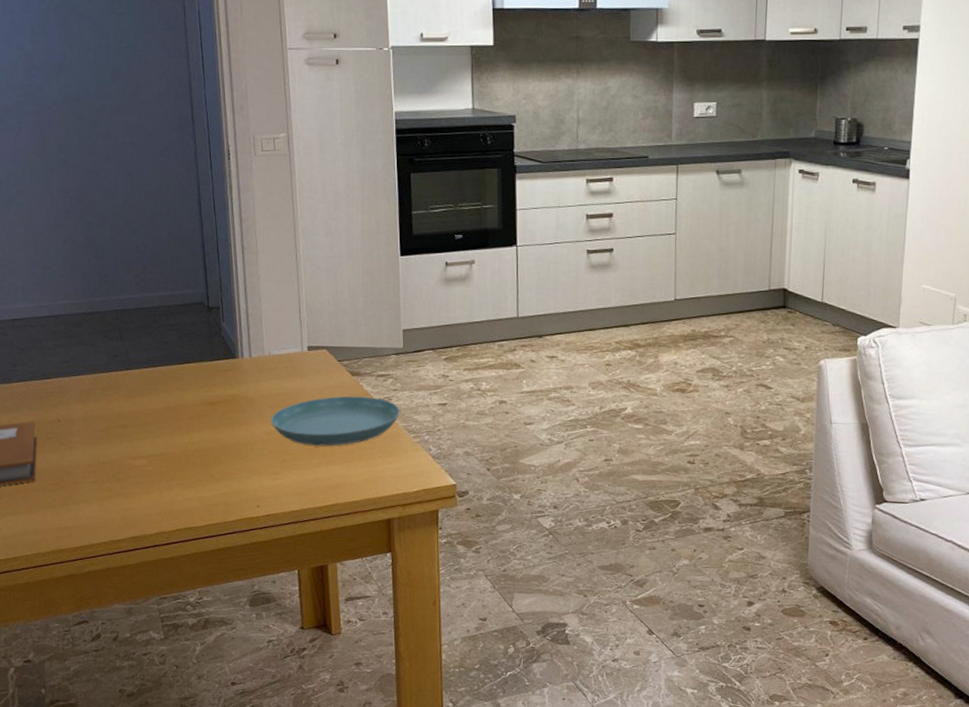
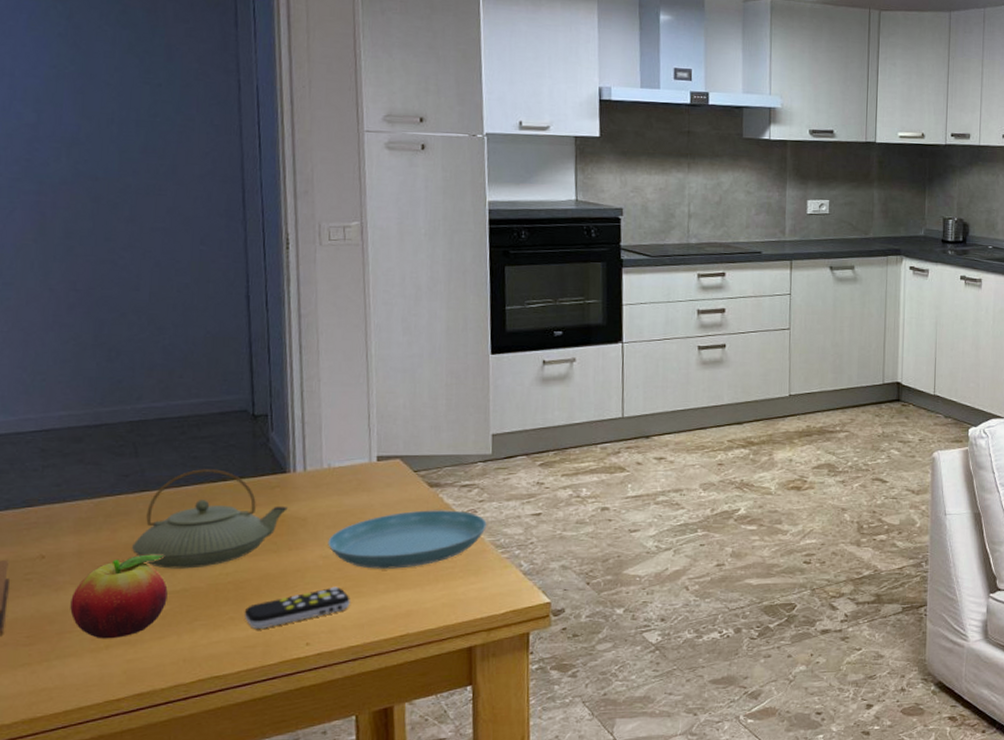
fruit: none [81,422,150,491] -> present [70,554,168,639]
teapot: none [123,352,238,437] -> present [132,469,288,569]
remote control: none [208,458,290,491] -> present [244,586,350,629]

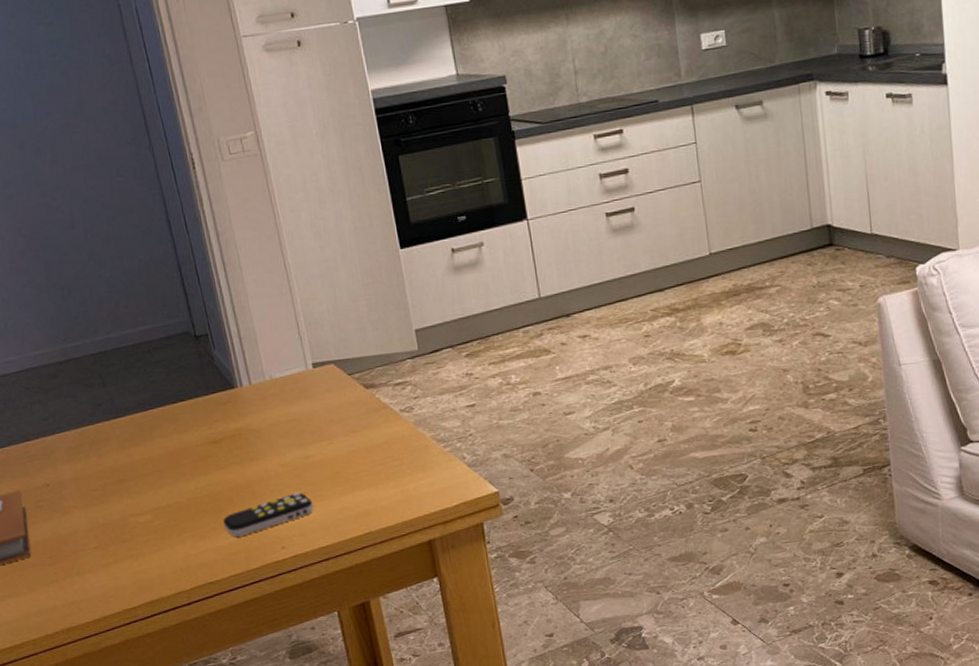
fruit: present [70,554,168,639] -> none [77,474,156,555]
teapot: present [132,469,288,569] -> none [117,391,242,488]
saucer: present [327,510,487,569] -> none [283,409,425,473]

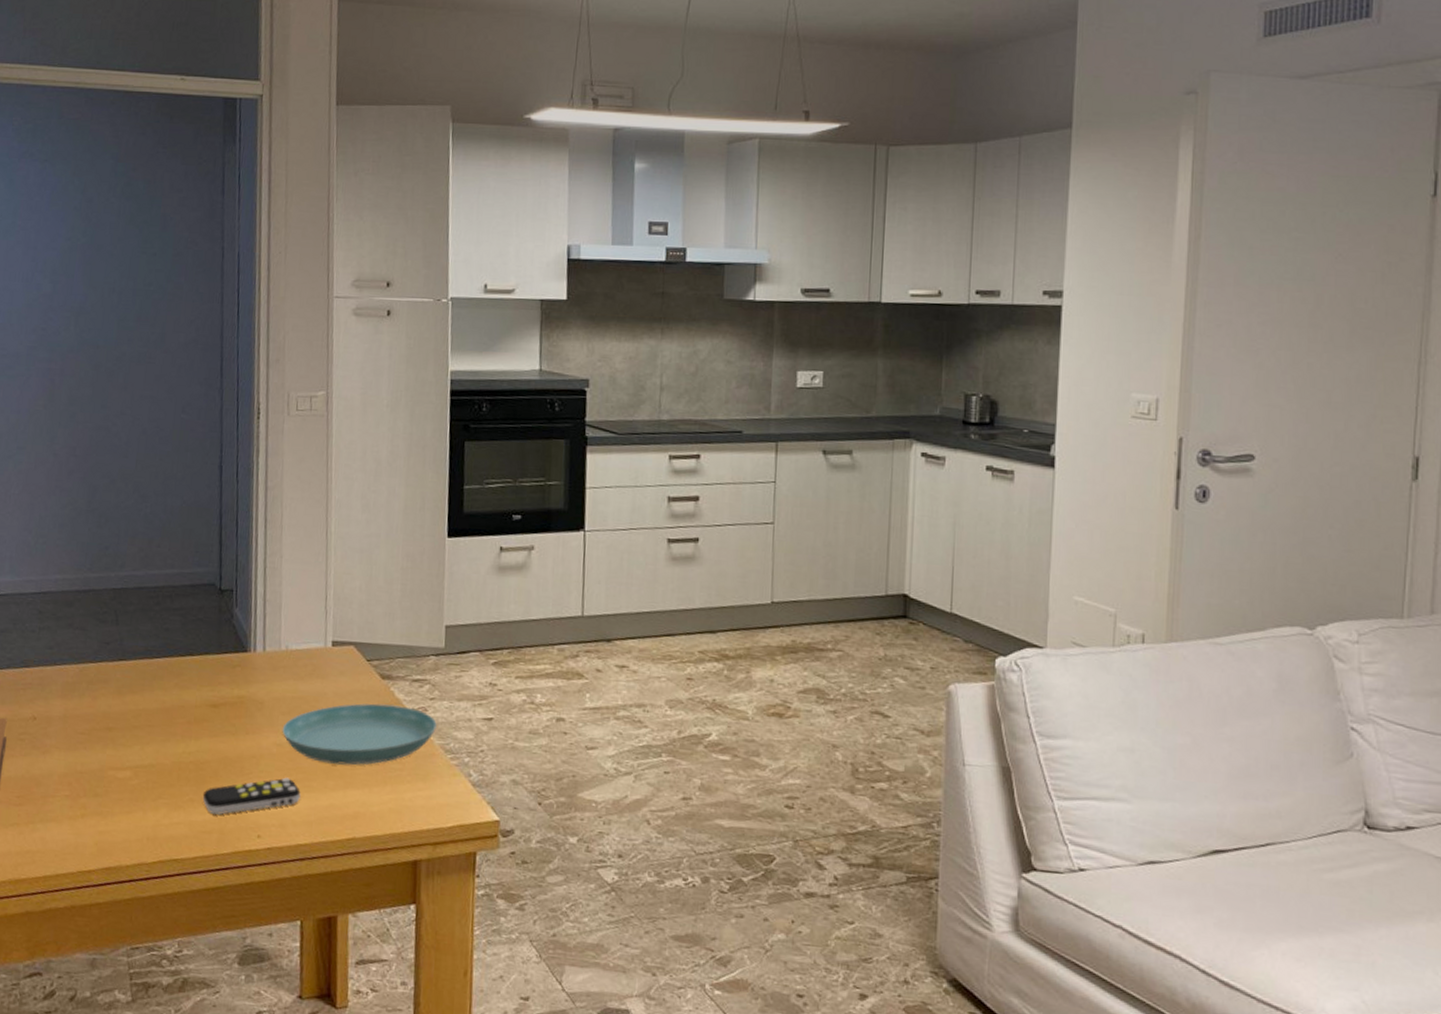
saucer: none [283,409,425,473] -> present [282,703,437,765]

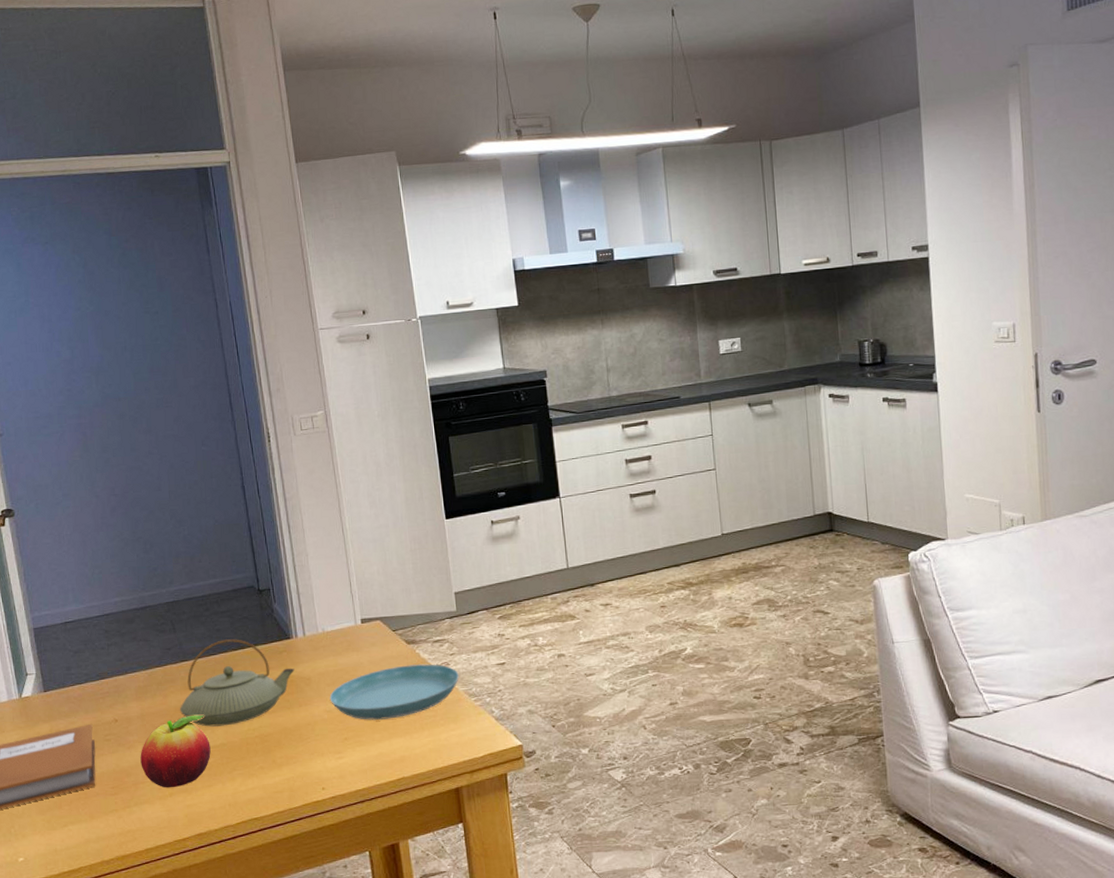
fruit: none [54,725,137,808] -> present [140,714,211,788]
teapot: none [109,641,247,744] -> present [180,639,295,727]
remote control: present [202,777,301,815] -> none [270,737,354,776]

